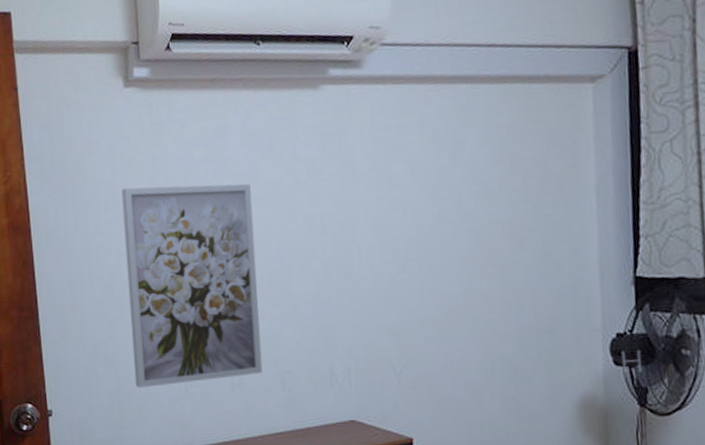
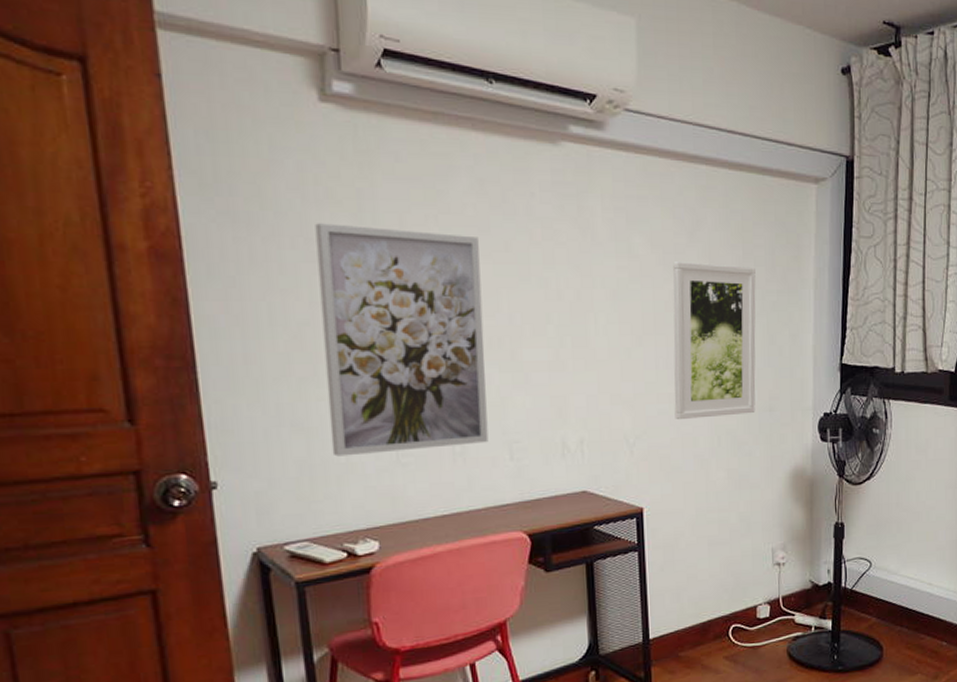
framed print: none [435,180,533,346] -> present [673,262,756,419]

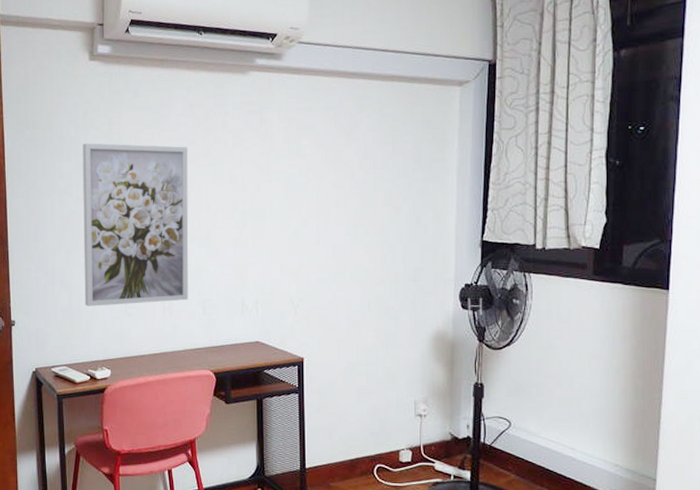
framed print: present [673,262,756,419] -> none [331,158,404,286]

